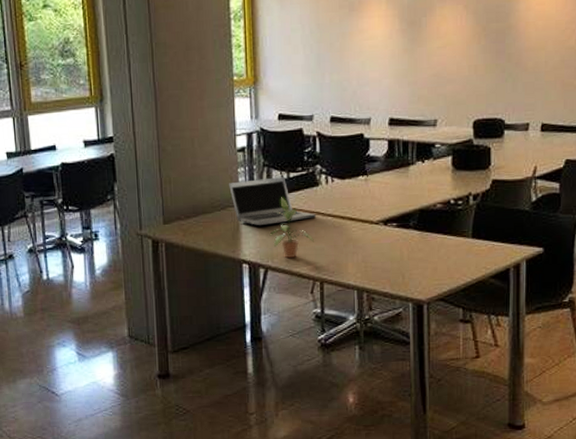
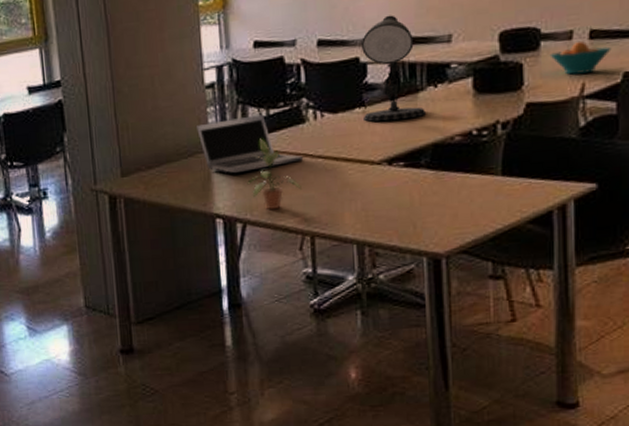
desk lamp: none [366,100,415,189] -> present [362,15,426,122]
fruit bowl: none [511,133,557,159] -> present [549,41,611,75]

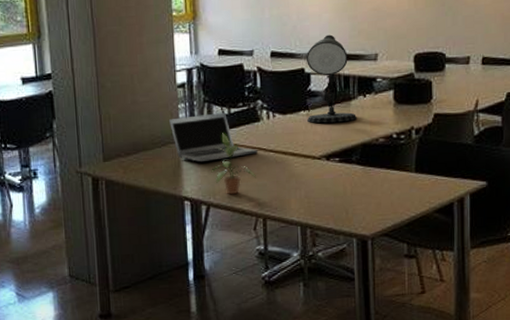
fruit bowl: present [549,41,611,75] -> none [452,66,498,92]

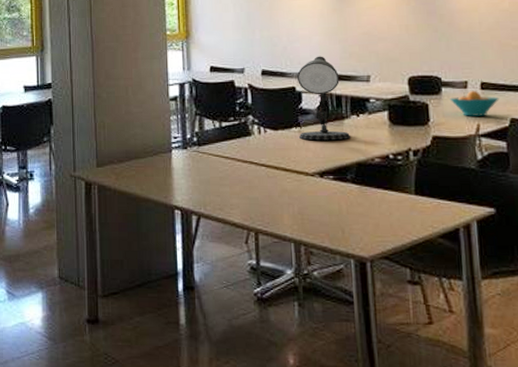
laptop: present [168,112,259,163] -> none [160,126,250,173]
potted plant: present [211,133,256,195] -> none [202,145,247,207]
fruit bowl: none [452,66,498,92] -> present [449,91,499,116]

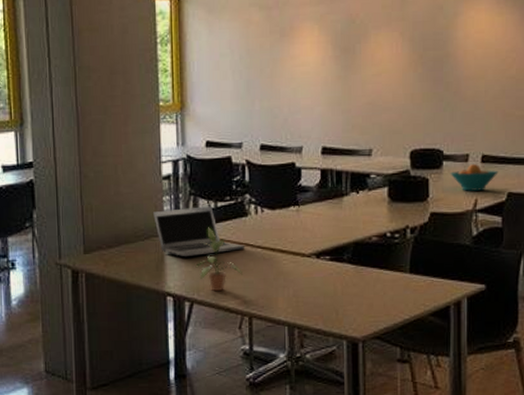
laptop: none [160,126,250,173] -> present [152,206,246,257]
potted plant: none [202,145,247,207] -> present [195,227,242,292]
desk lamp: present [297,56,350,141] -> none [297,128,349,220]

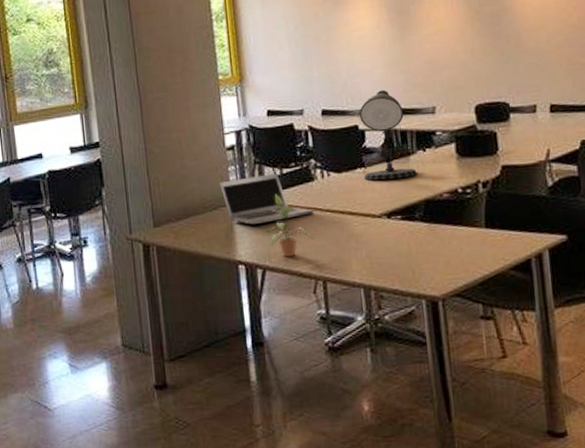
desk lamp: none [297,128,349,220] -> present [359,90,417,181]
fruit bowl: present [450,164,499,191] -> none [518,114,569,142]

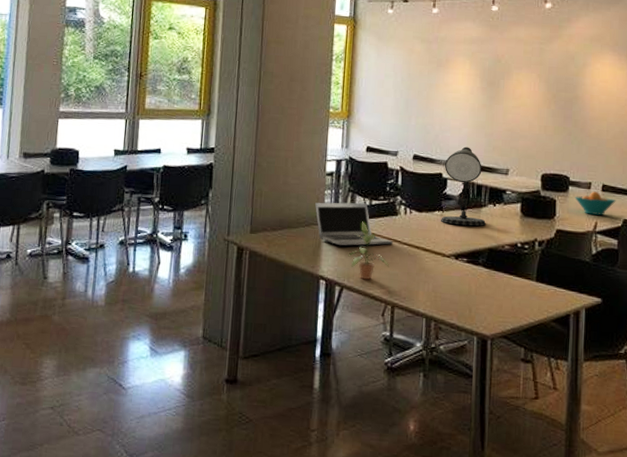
fruit bowl: none [518,114,569,142] -> present [574,192,616,215]

